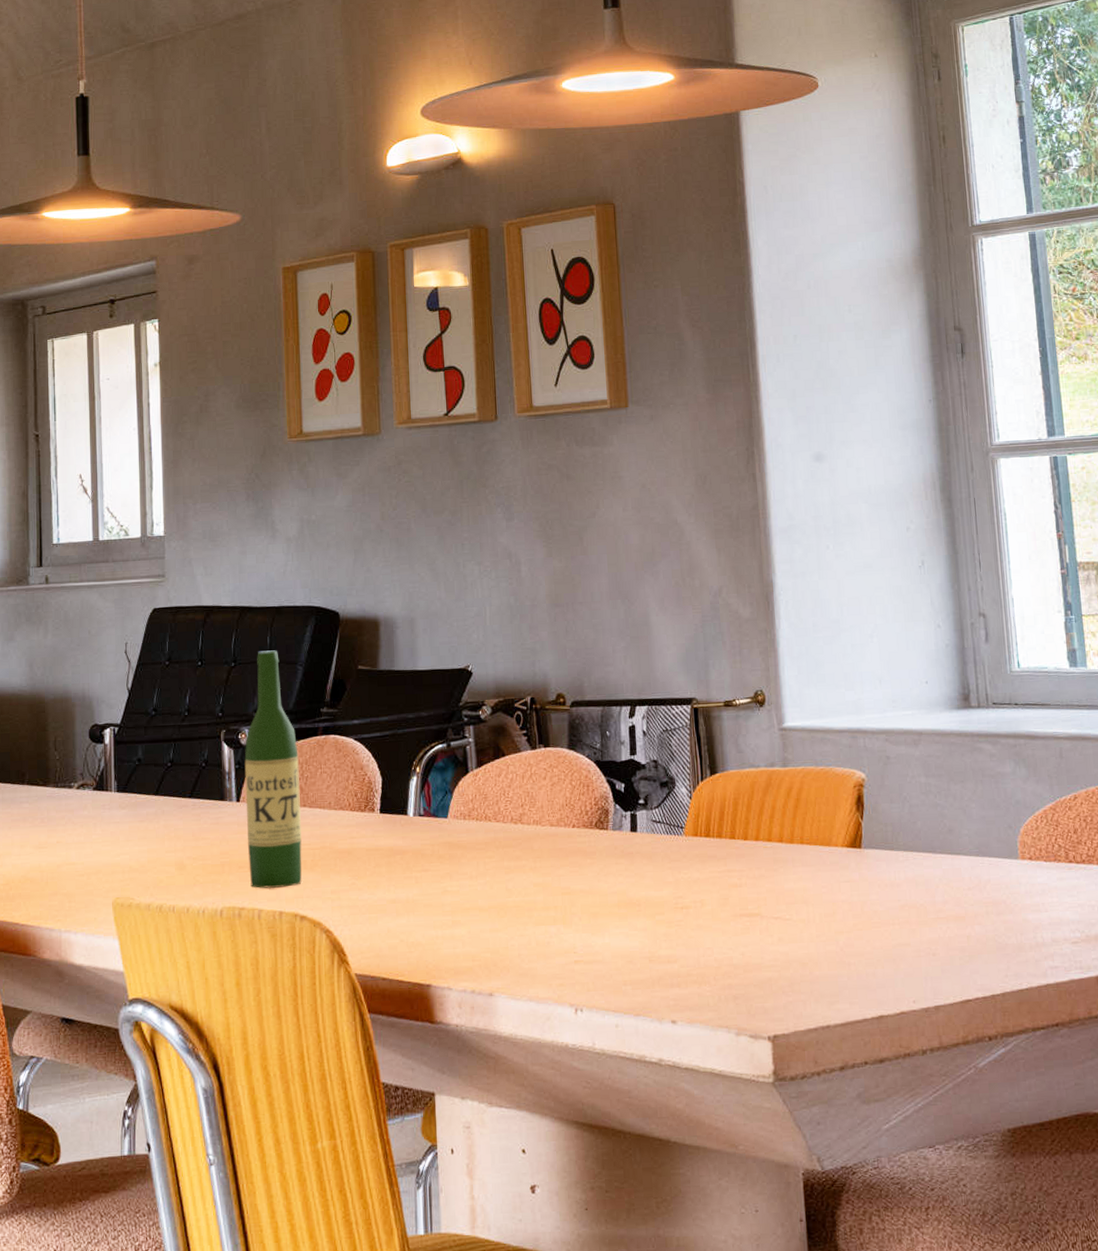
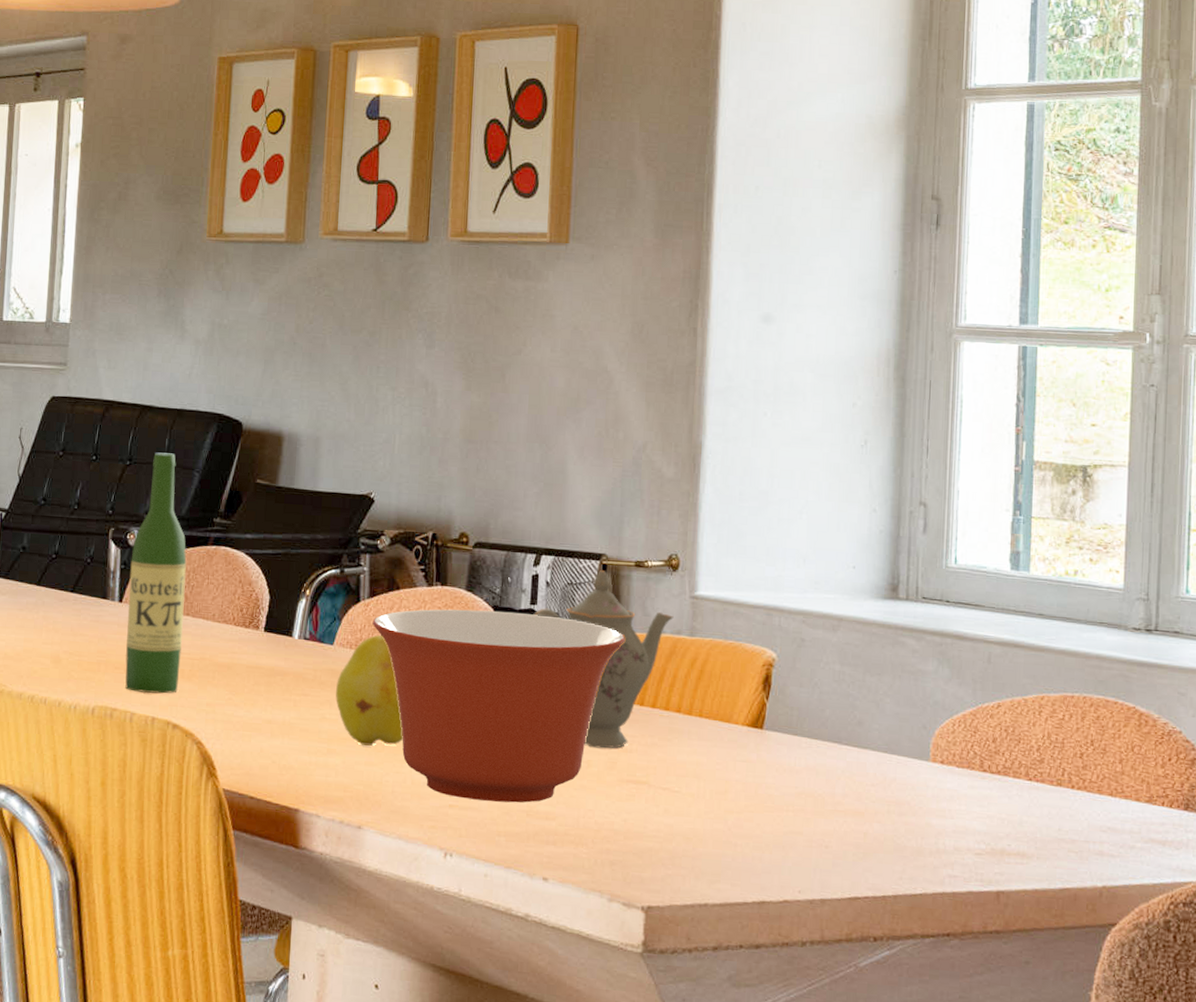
fruit: none [454,802,524,913] -> present [336,635,403,746]
mixing bowl: none [482,764,724,953] -> present [372,609,626,803]
teapot: none [634,714,766,887] -> present [533,570,674,749]

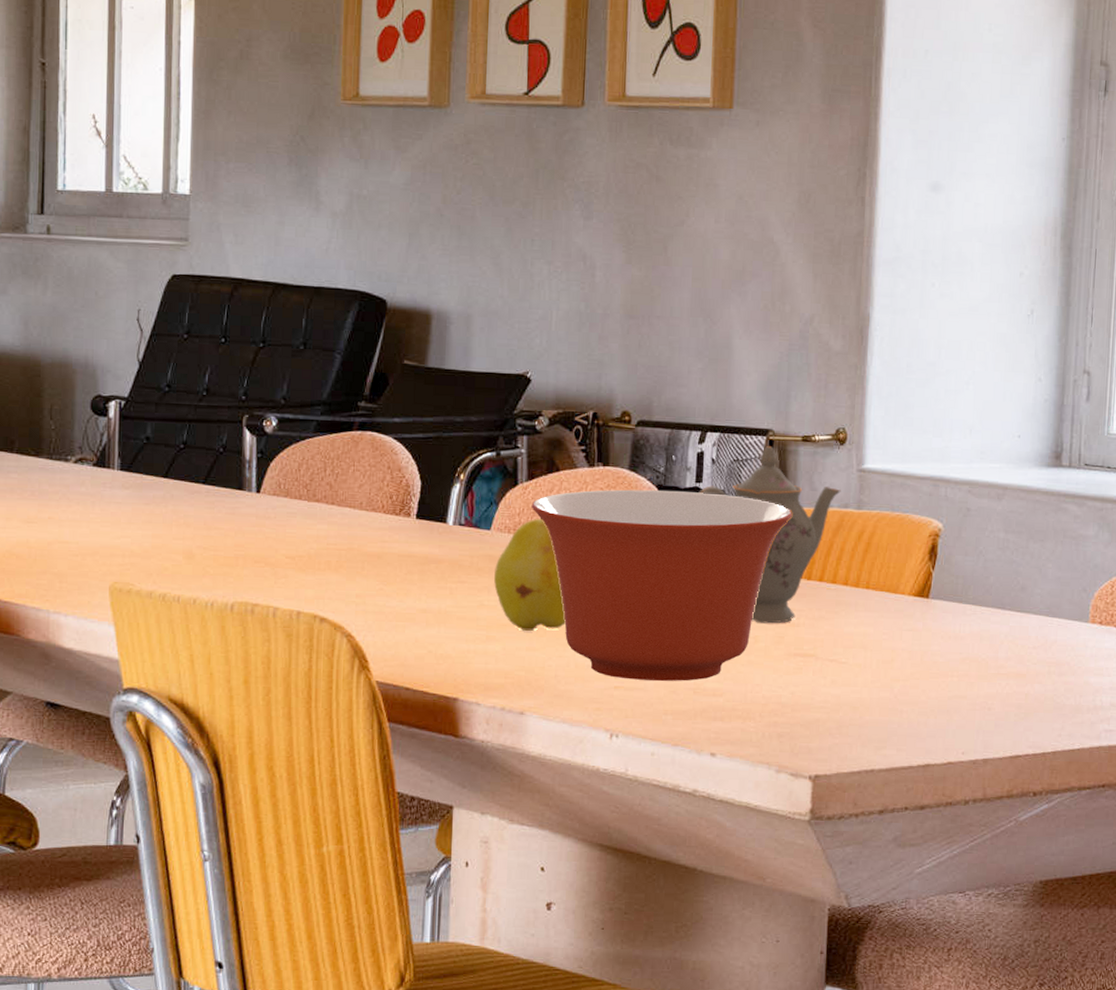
wine bottle: present [125,452,187,694] -> none [266,333,330,587]

